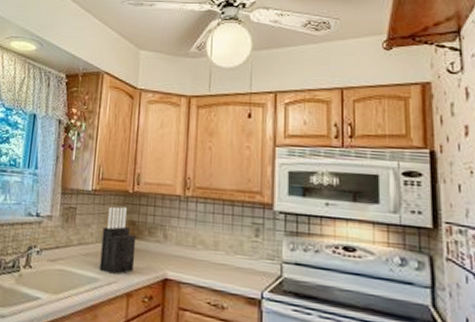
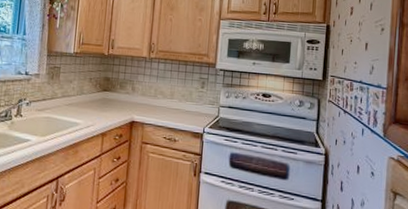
knife block: present [99,206,137,274] -> none [80,66,111,119]

